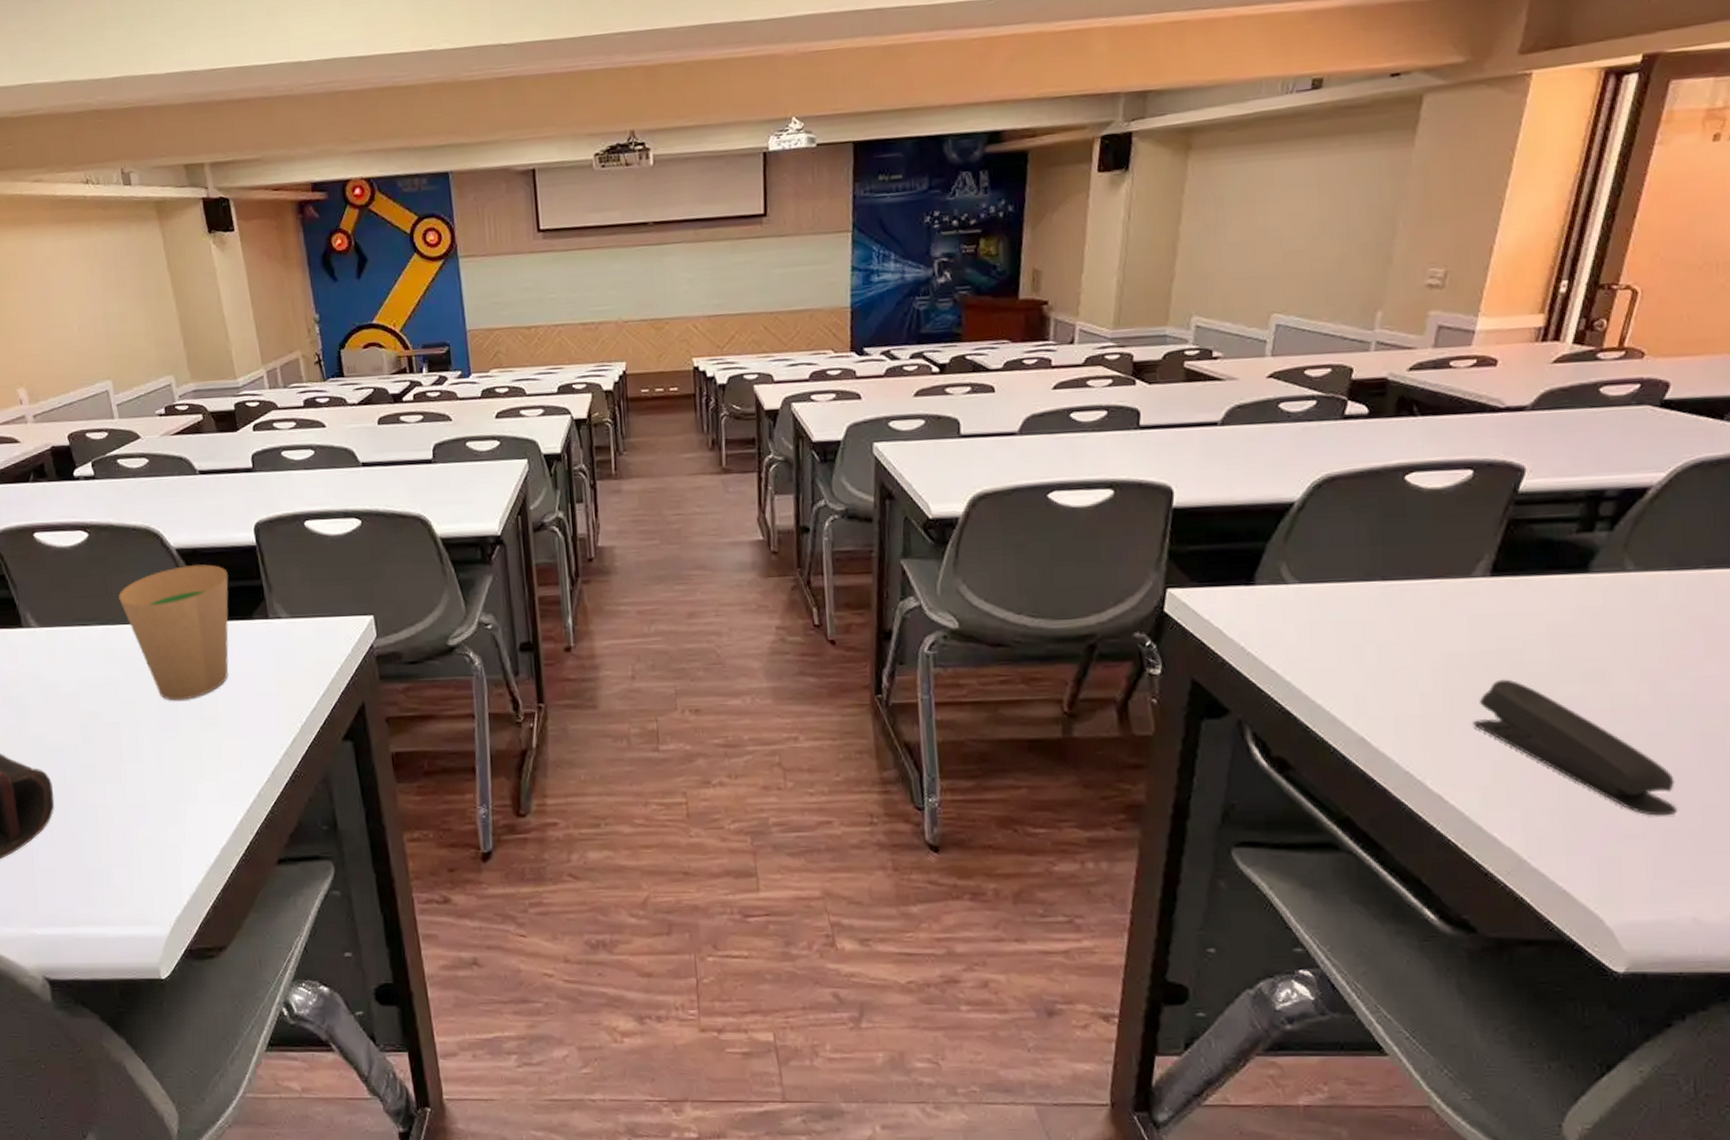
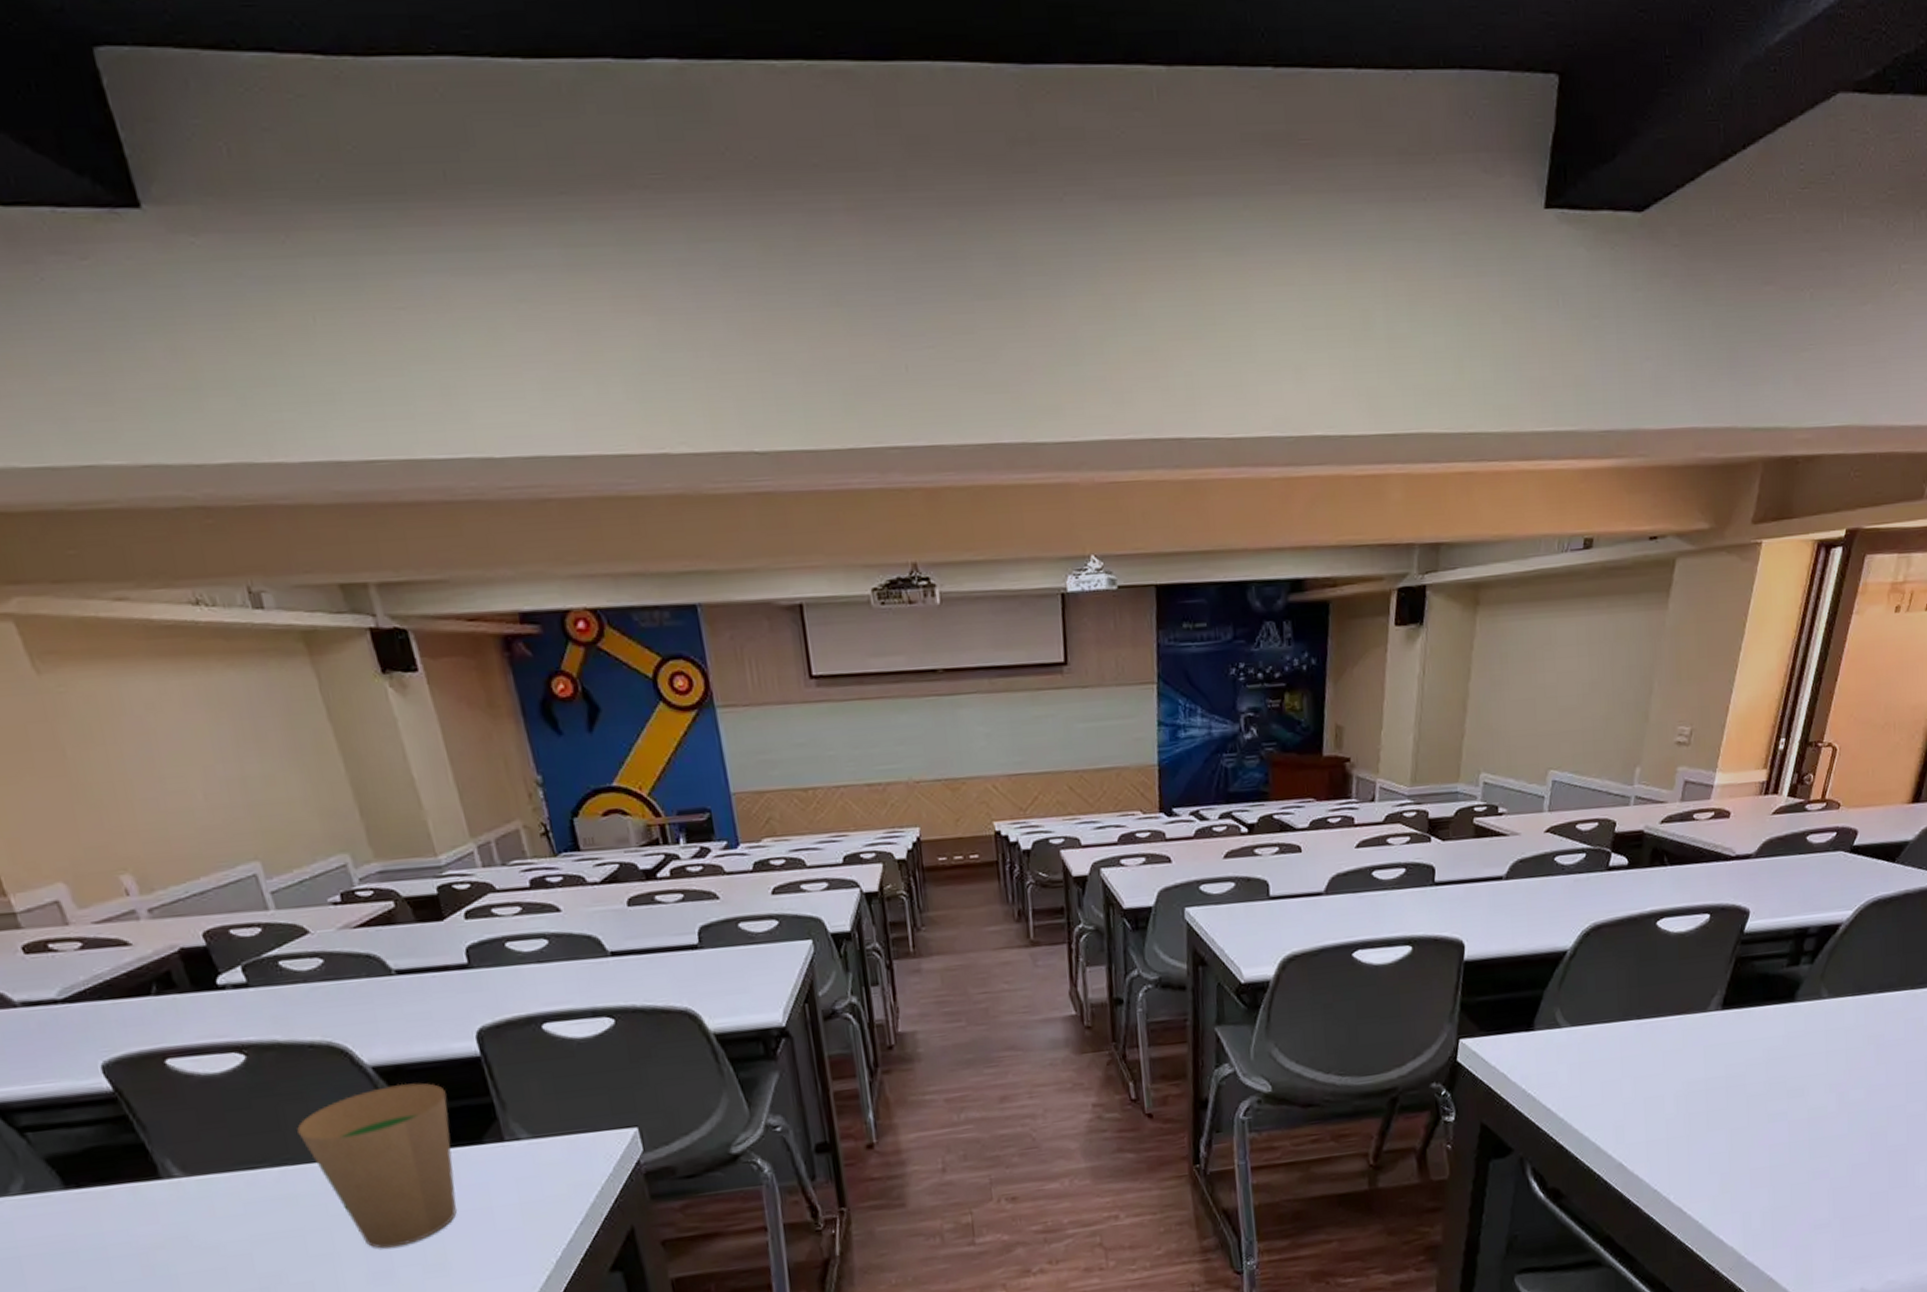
stapler: present [1473,679,1677,816] -> none [1706,1100,1852,1207]

